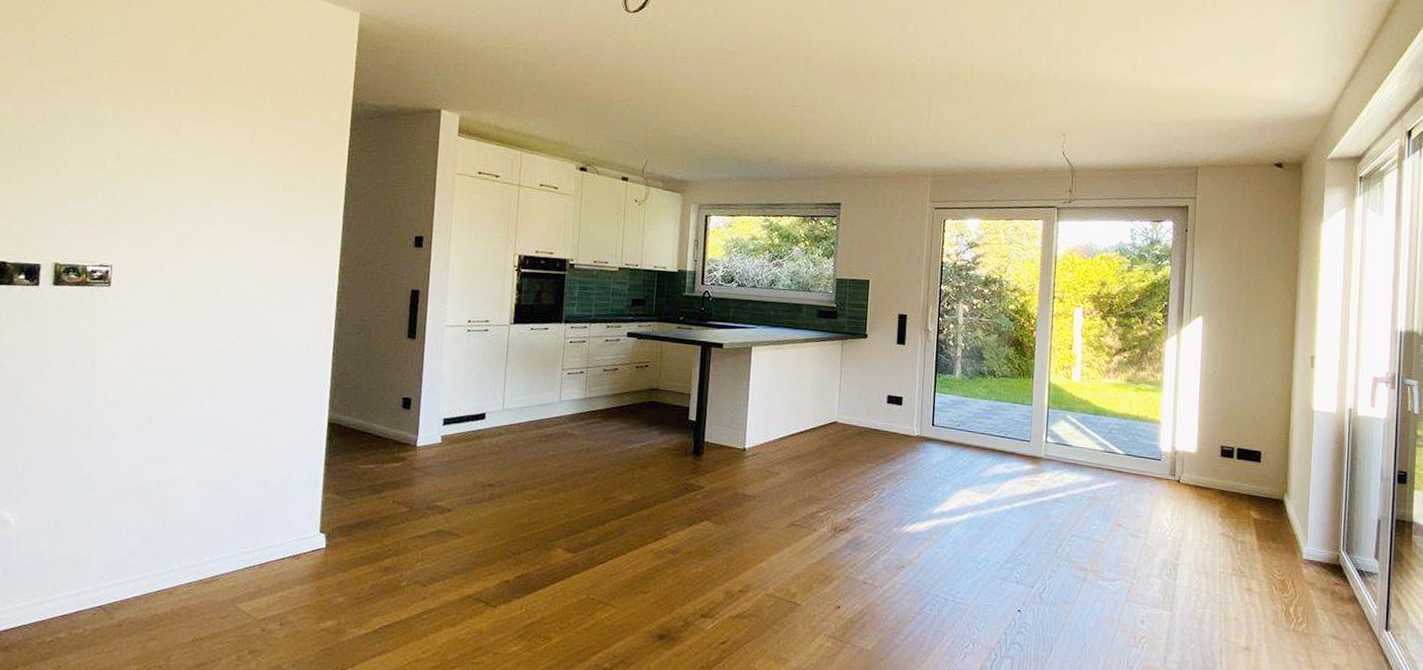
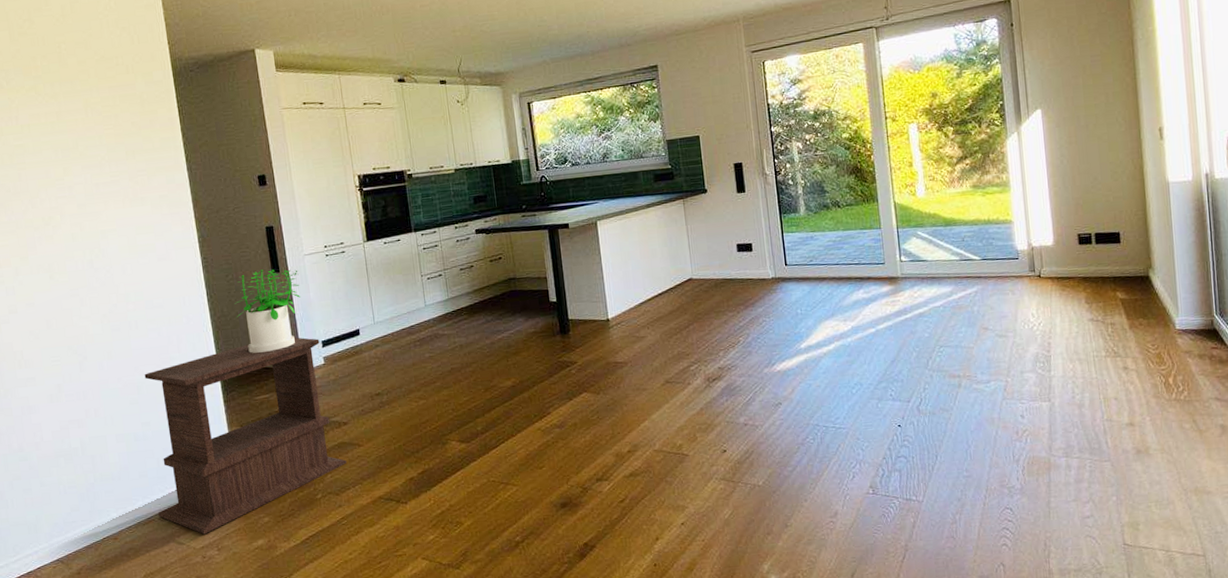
side table: none [223,408,442,605] -> present [144,337,347,535]
potted plant: none [359,333,435,420] -> present [234,269,301,353]

